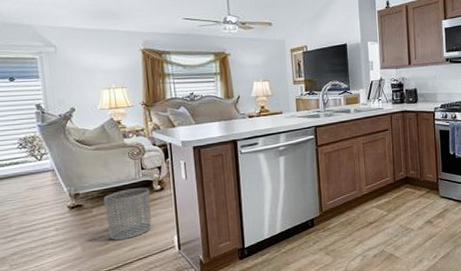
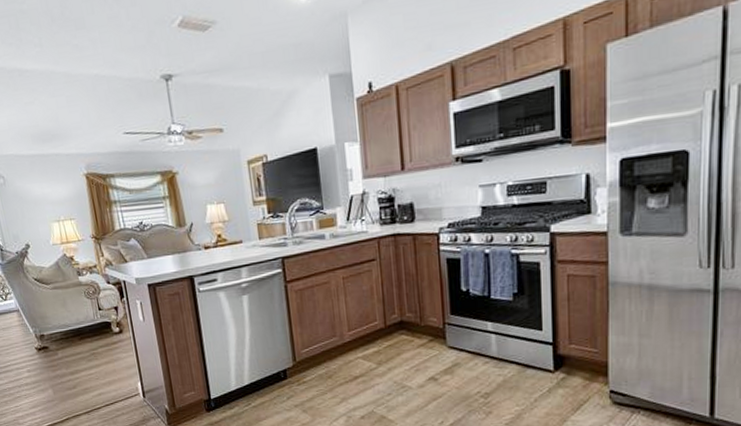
waste bin: present [103,187,152,240] -> none [66,329,115,384]

